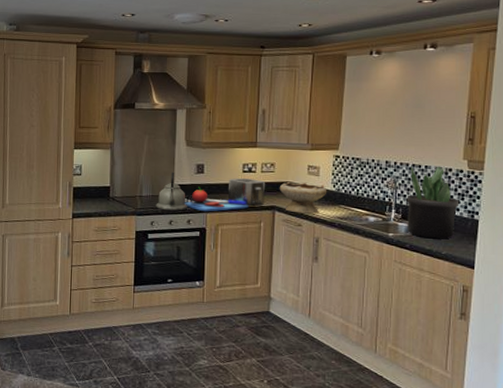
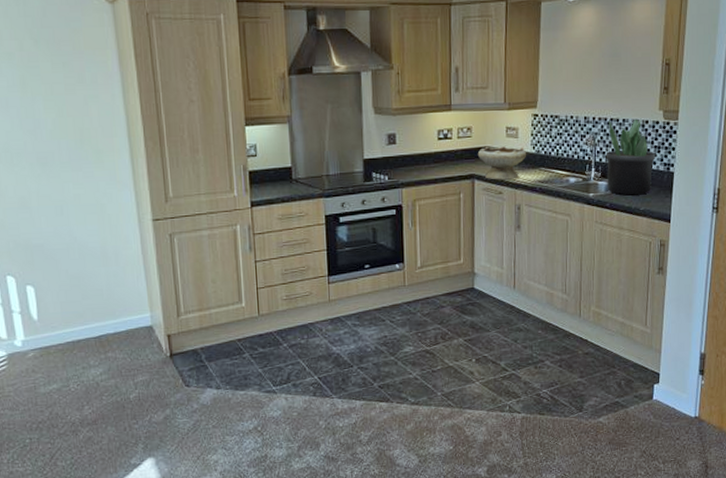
kettle: present [156,172,188,211] -> none [345,144,382,189]
chopping board: present [185,186,249,212] -> none [377,159,446,187]
toaster: present [228,178,265,206] -> none [424,146,463,176]

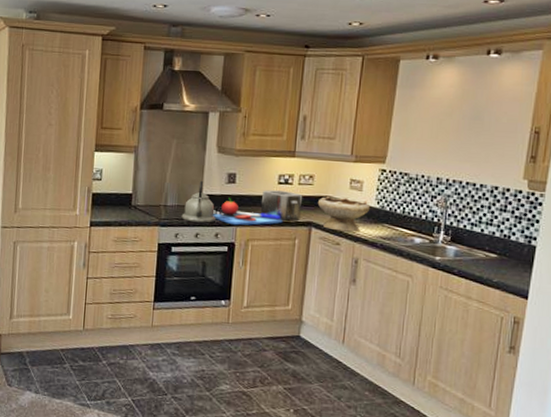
kettle: none [345,144,382,189] -> present [181,180,217,224]
chopping board: none [377,159,446,187] -> present [213,197,283,226]
toaster: none [424,146,463,176] -> present [261,190,302,221]
planter: present [605,118,656,196] -> none [456,183,516,266]

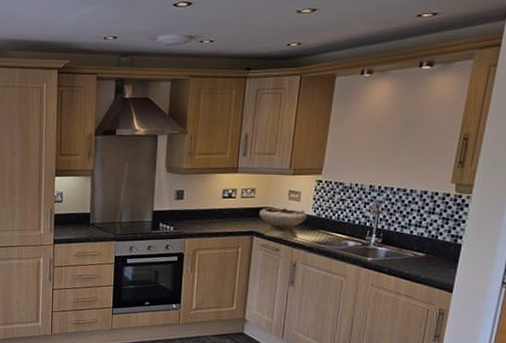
kettle: present [181,180,217,224] -> none [135,198,167,237]
chopping board: present [213,197,283,226] -> none [164,212,227,238]
toaster: present [261,190,302,221] -> none [207,204,244,231]

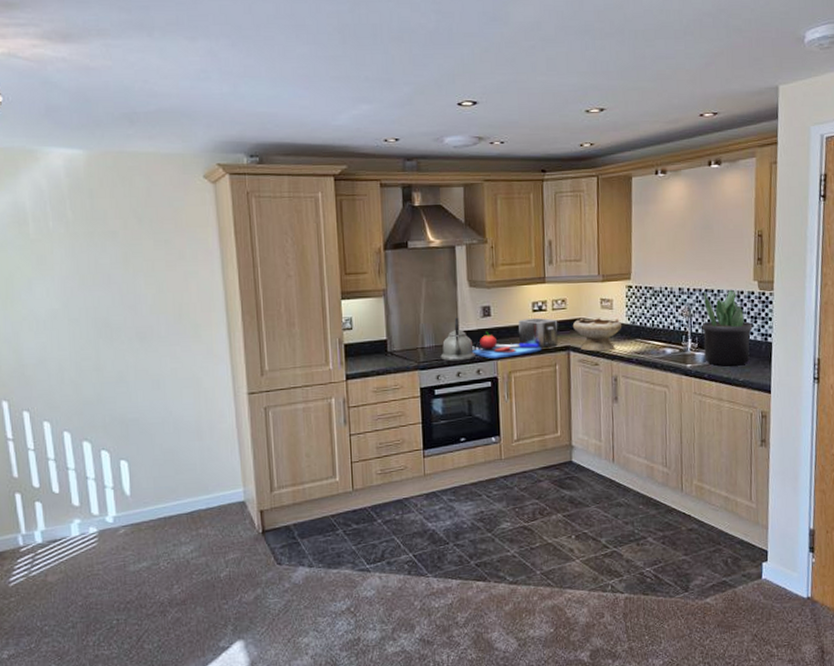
kettle: none [135,198,167,237] -> present [440,317,477,362]
chopping board: none [164,212,227,238] -> present [472,331,542,359]
toaster: none [207,204,244,231] -> present [518,318,558,348]
planter: none [387,189,444,264] -> present [701,289,753,367]

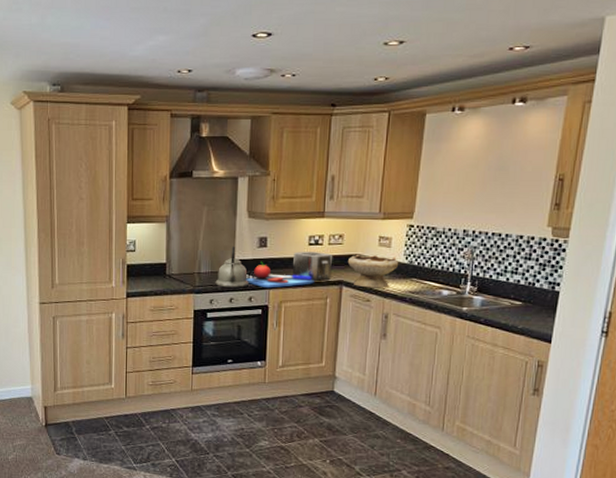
planter: present [701,289,753,367] -> none [483,234,541,313]

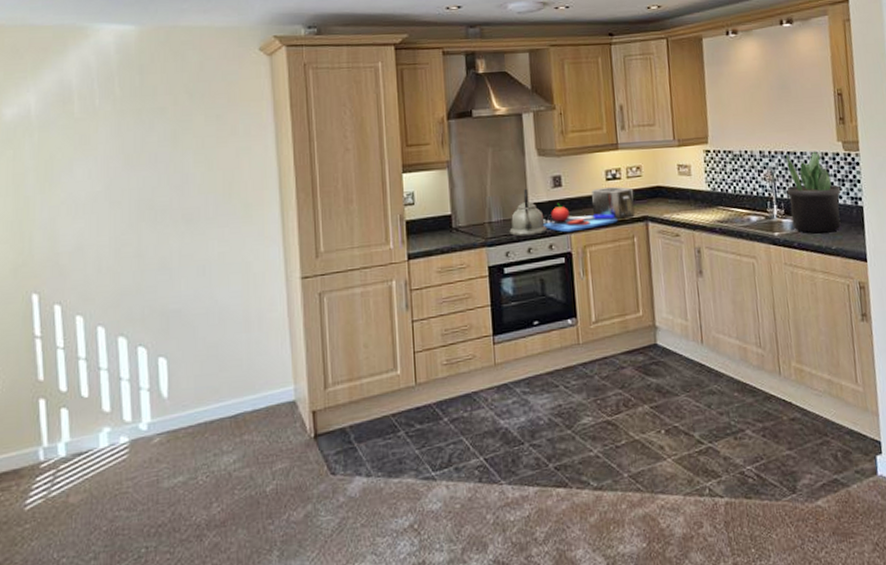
bowl: present [347,254,399,288] -> none [649,184,703,222]
planter: none [483,234,541,313] -> present [785,151,842,234]

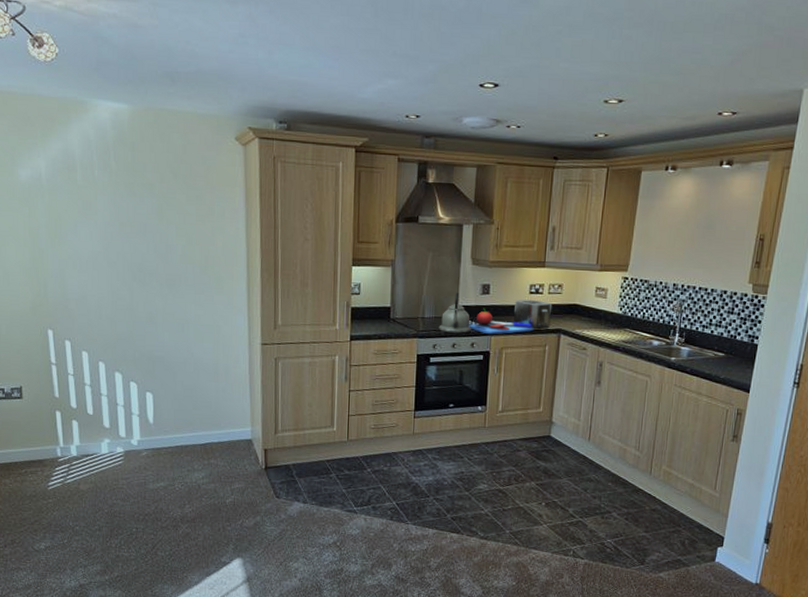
planter: present [785,151,842,234] -> none [689,288,742,364]

